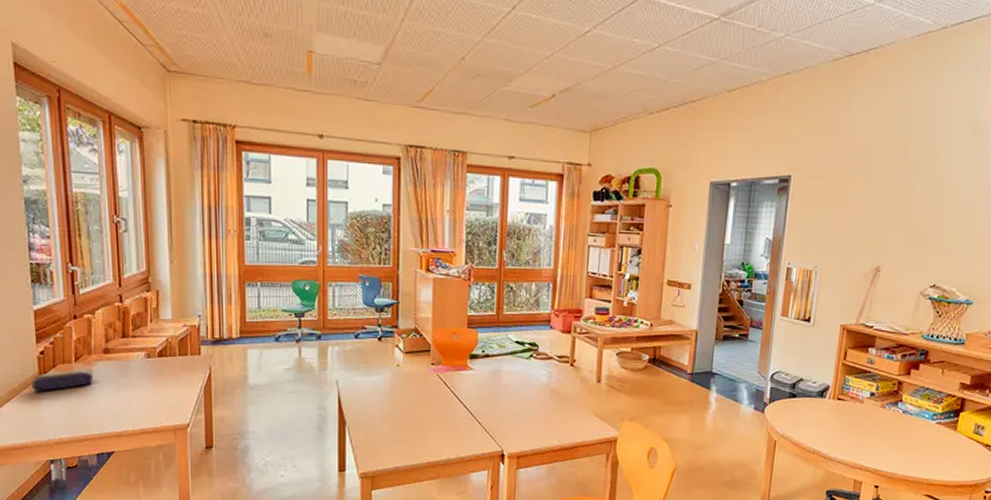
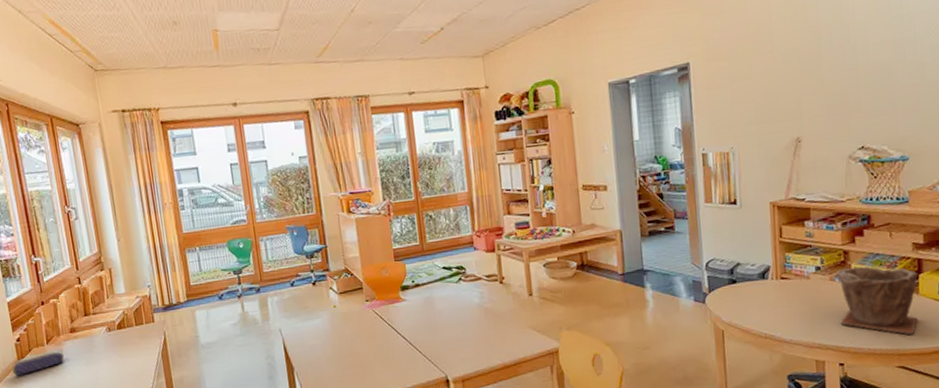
plant pot: none [882,397,960,468] -> present [835,266,919,335]

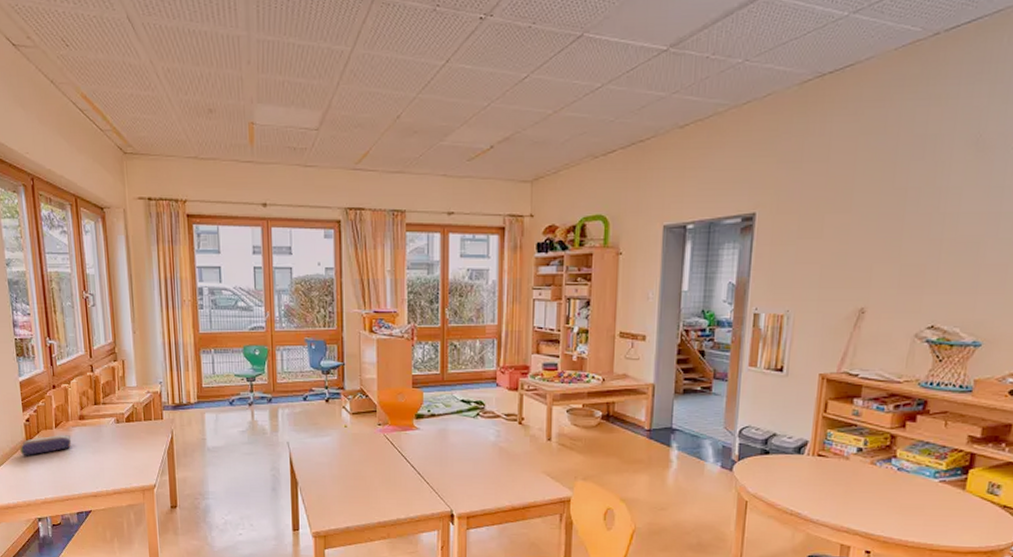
plant pot: present [835,266,919,335] -> none [874,452,969,532]

